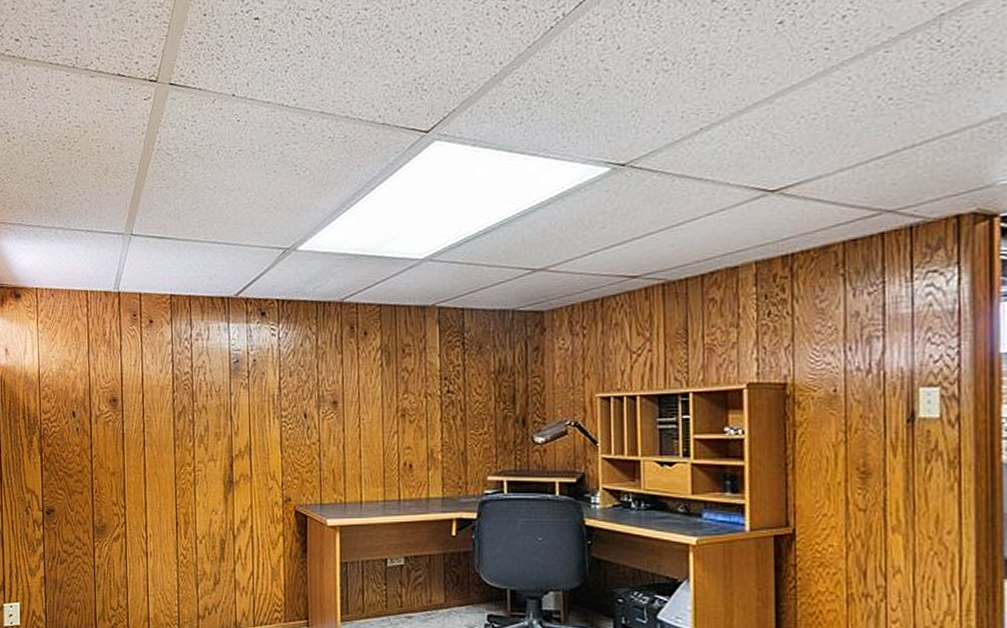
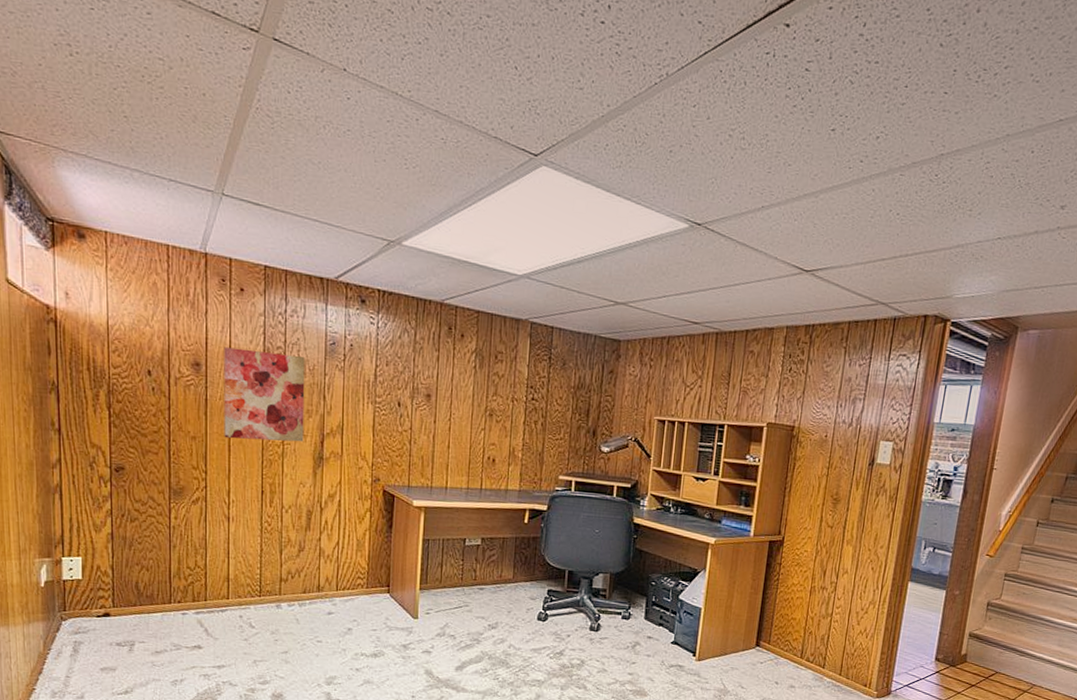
wall art: none [137,378,214,471] -> present [224,347,305,442]

